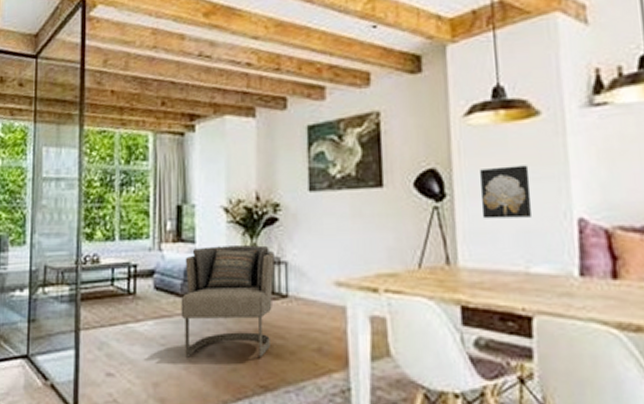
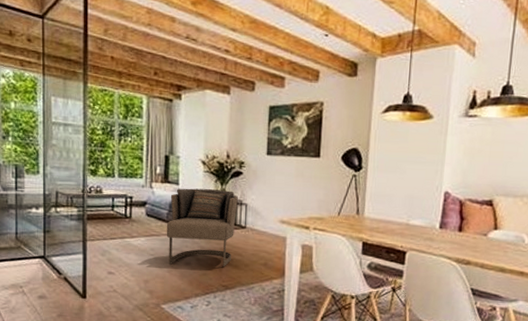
wall art: present [480,165,533,219] -> none [384,152,420,188]

